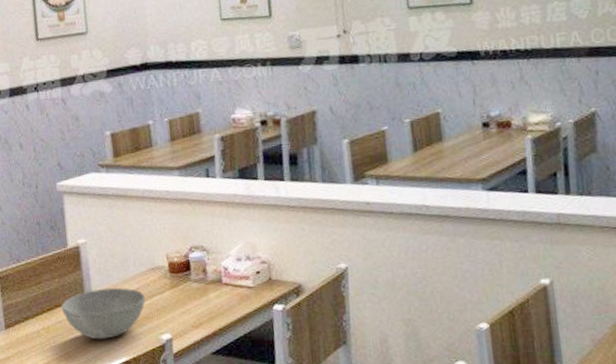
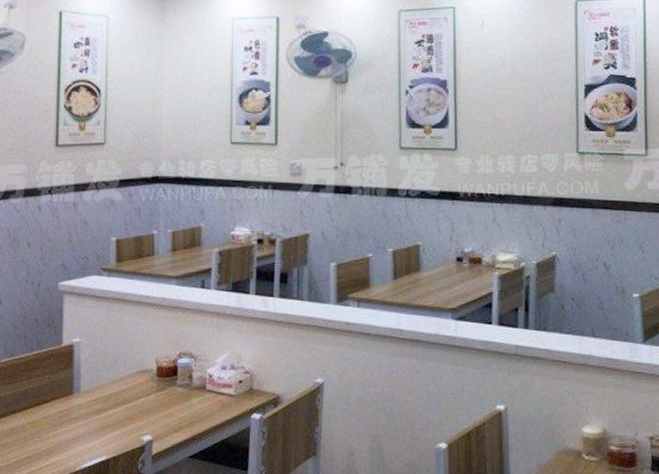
bowl: present [61,287,145,340] -> none [48,388,131,437]

